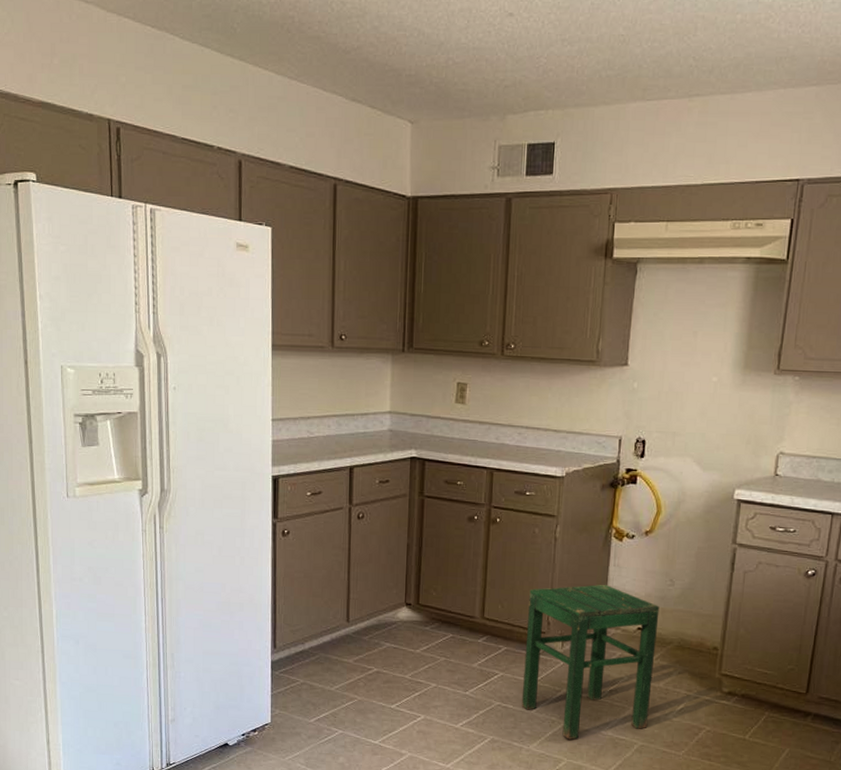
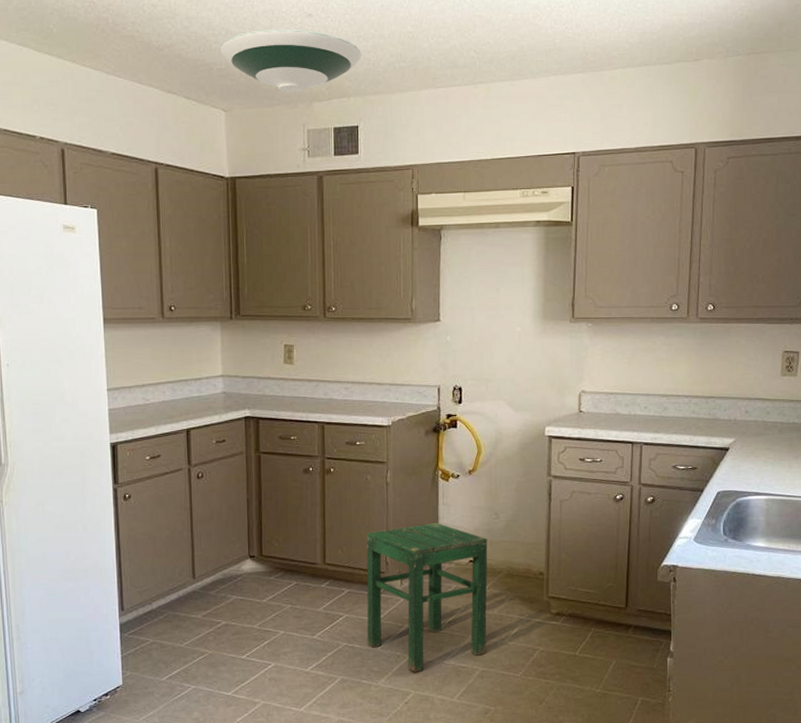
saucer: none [410,30,566,104] -> present [219,29,362,94]

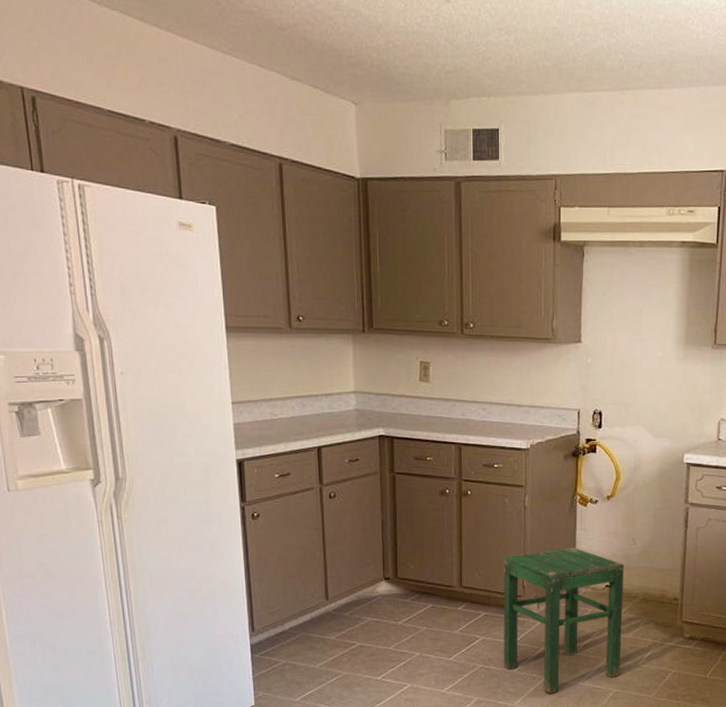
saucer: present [219,29,362,94] -> none [348,14,504,89]

